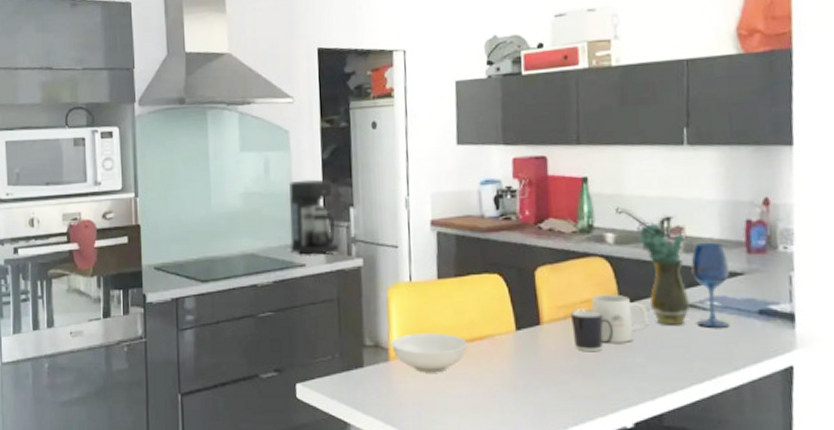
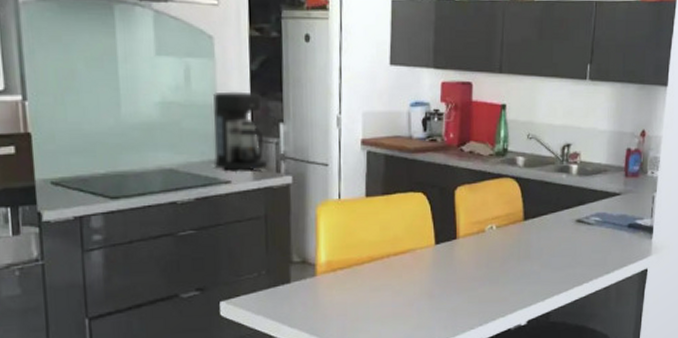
bowl: present [391,333,468,373] -> none [319,248,391,286]
mug: present [571,310,614,352] -> none [483,225,518,262]
mug: present [591,294,649,343] -> none [501,211,546,254]
vase: present [636,220,690,325] -> none [543,146,580,238]
wineglass: present [691,243,730,328] -> none [582,168,610,239]

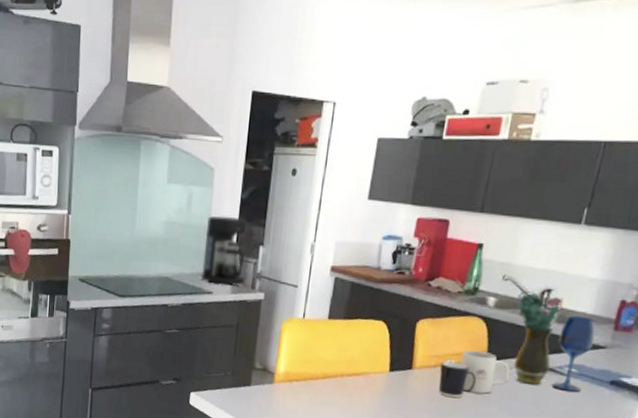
mug: none [483,225,518,262] -> present [439,361,477,398]
mug: none [501,211,546,254] -> present [460,350,511,394]
vase: none [543,146,580,238] -> present [513,288,561,385]
wineglass: none [582,168,610,239] -> present [551,316,595,392]

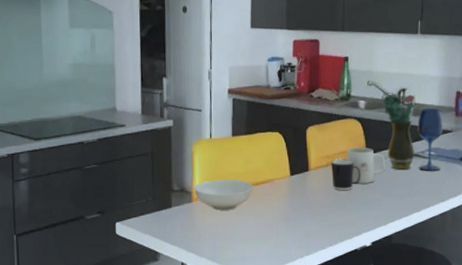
coffee maker: present [200,216,247,286] -> none [112,53,154,117]
bowl: none [277,363,345,398] -> present [194,179,254,211]

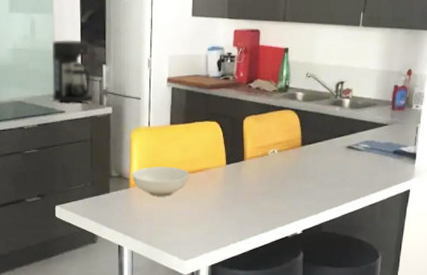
coffee maker: none [112,53,154,117] -> present [52,40,94,104]
mug: present [331,159,361,191] -> none [266,149,296,181]
mug: present [346,147,386,184] -> none [281,138,321,174]
vase: present [381,91,415,170] -> none [319,83,352,161]
wineglass: present [417,109,443,171] -> none [352,102,379,163]

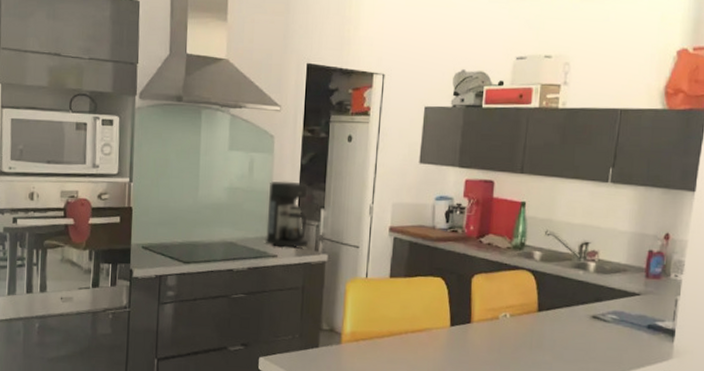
bowl: present [132,166,190,197] -> none [344,322,409,357]

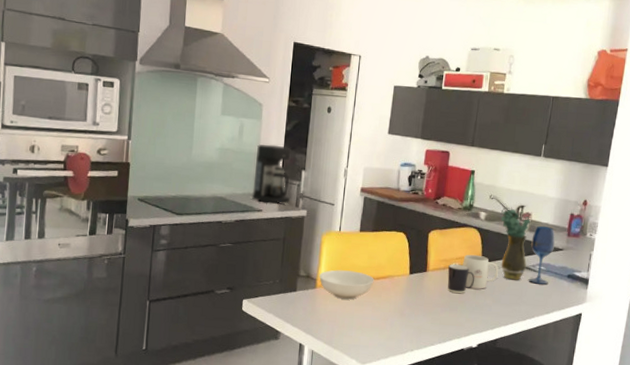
bowl: none [344,322,409,357] -> present [319,270,374,300]
mug: none [496,313,531,349] -> present [447,264,475,294]
mug: none [514,302,560,344] -> present [462,254,499,289]
vase: none [560,242,598,332] -> present [500,205,531,280]
wineglass: none [597,266,630,337] -> present [528,226,555,285]

